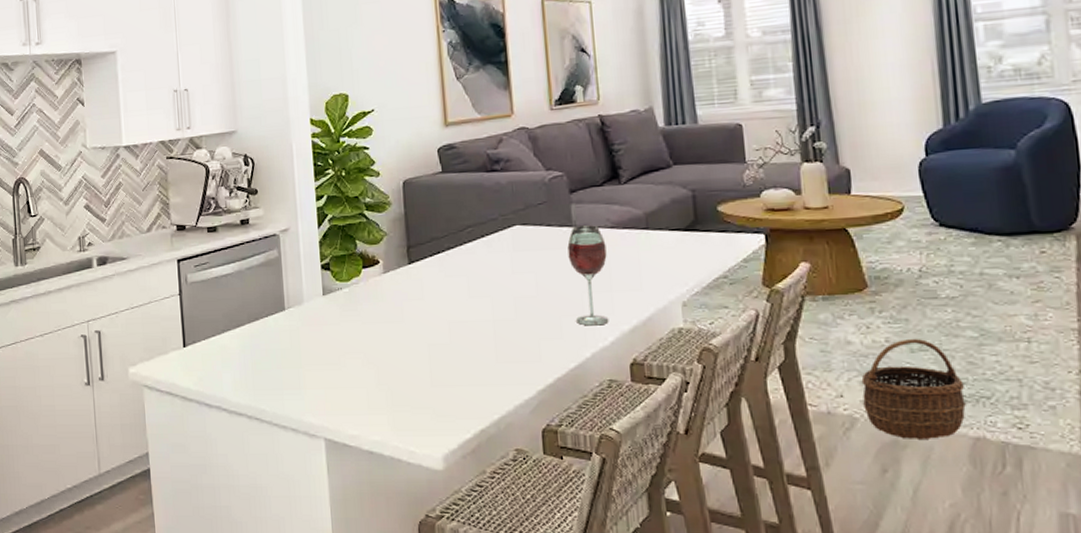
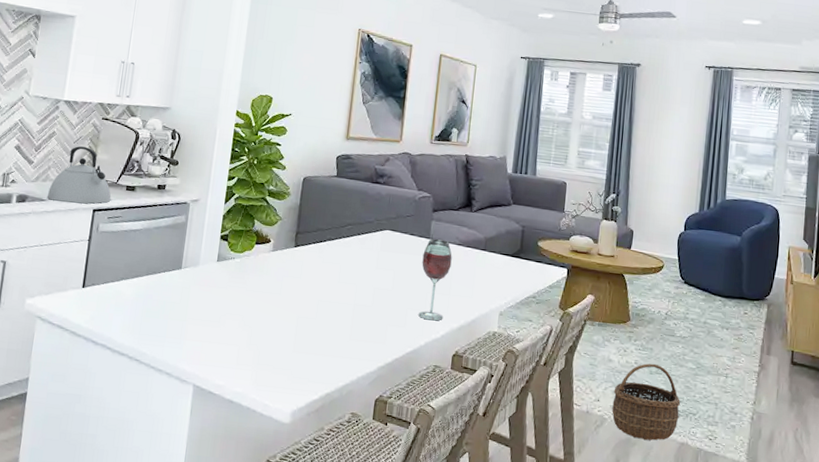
kettle: none [127,192,194,258] -> present [46,146,111,204]

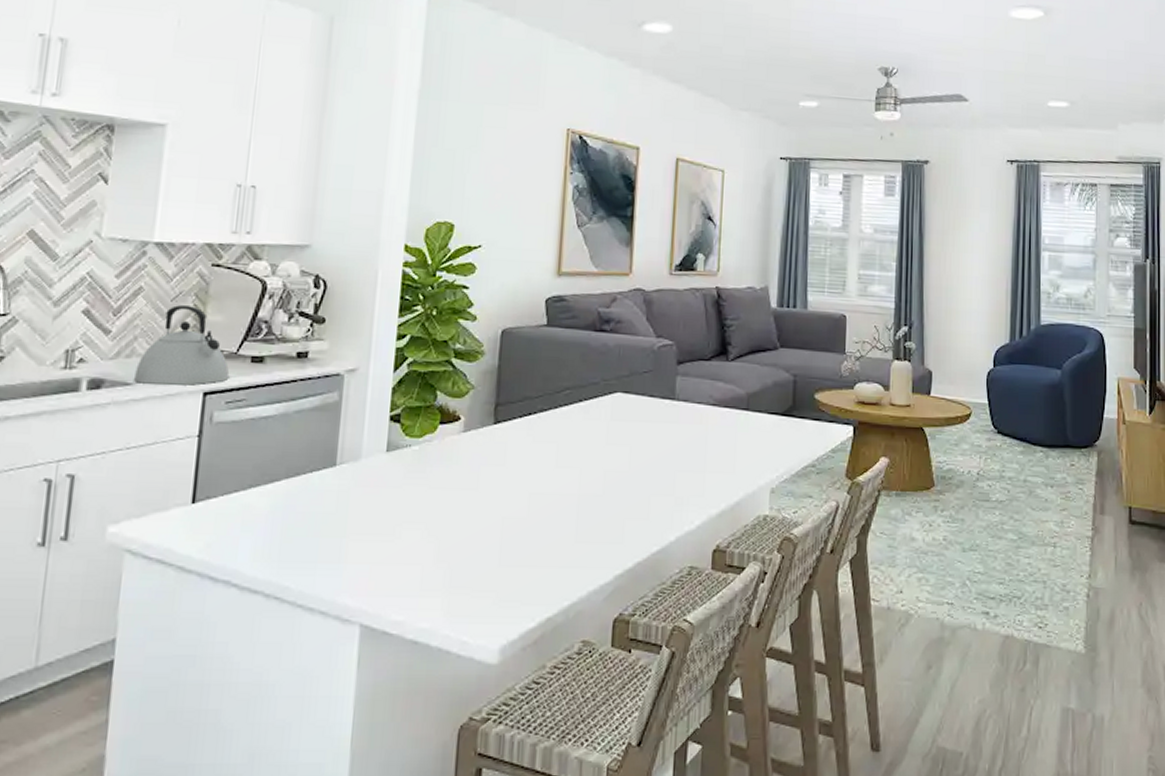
wineglass: present [418,239,452,321] -> none [665,400,706,508]
wicker basket: present [612,363,680,441] -> none [918,538,1001,636]

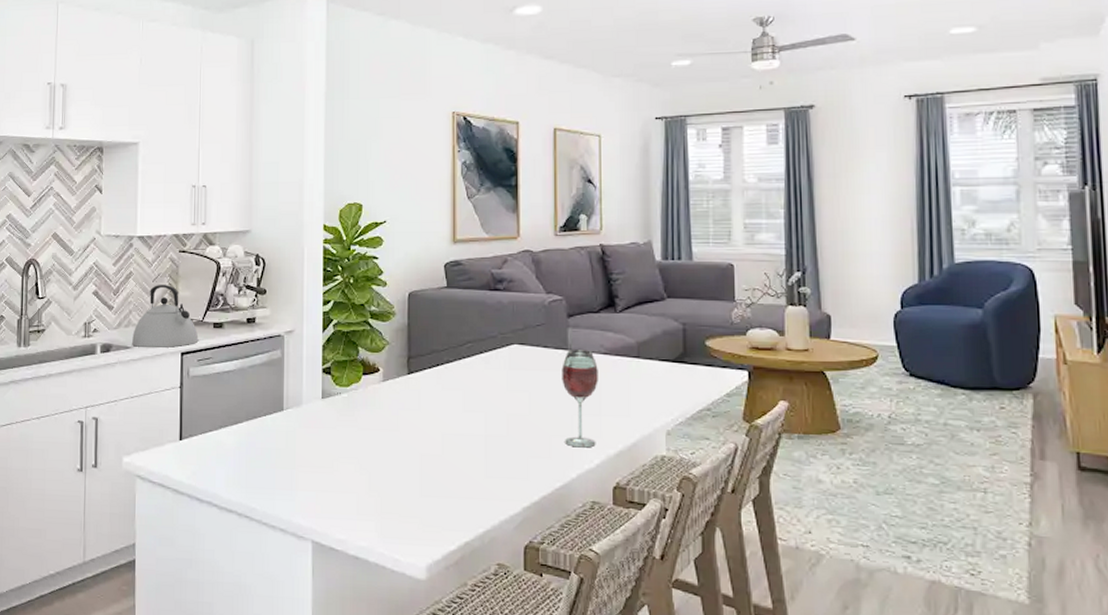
wineglass: none [665,400,706,508] -> present [562,350,598,448]

